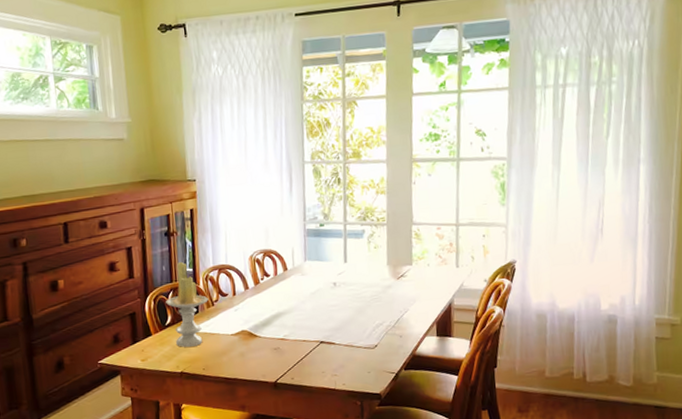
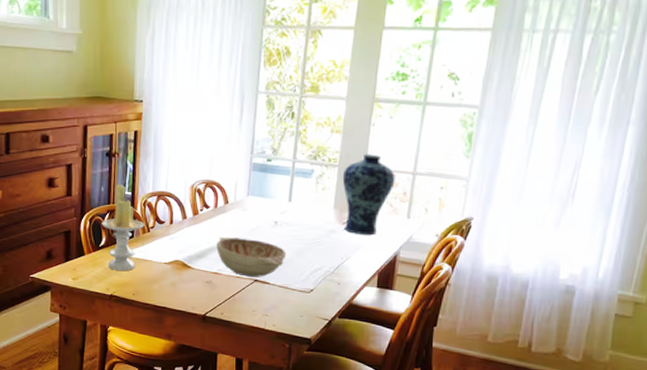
decorative bowl: none [280,302,348,340] -> present [216,237,287,277]
vase: none [391,210,441,288] -> present [342,154,395,235]

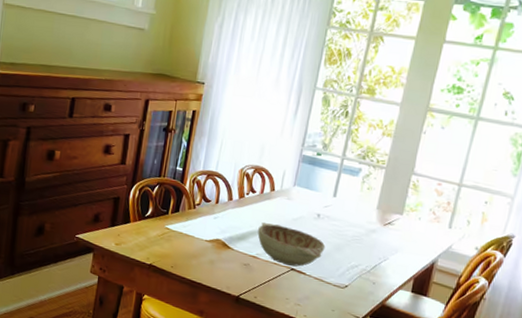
candle: present [101,184,145,271] -> none [150,159,191,243]
vase: present [342,154,395,235] -> none [384,160,441,240]

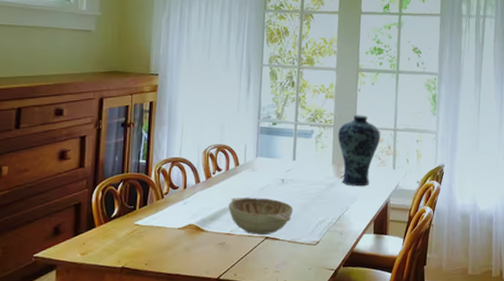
vase: none [384,160,441,240] -> present [337,115,381,187]

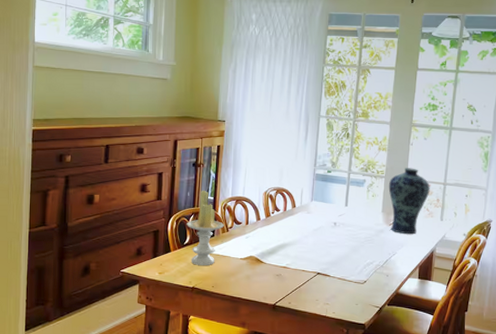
candle: none [114,152,158,241] -> present [187,190,224,265]
decorative bowl: present [229,197,294,235] -> none [285,236,344,270]

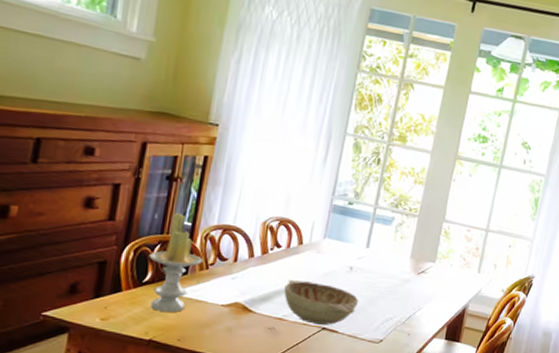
decorative bowl: none [285,236,344,270] -> present [284,280,359,325]
vase: present [388,168,430,235] -> none [418,207,470,287]

